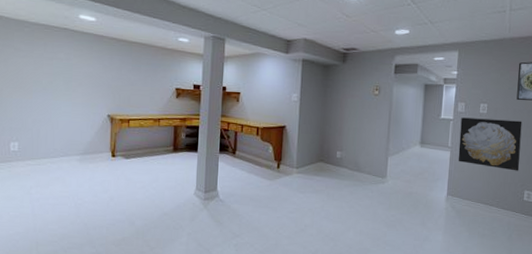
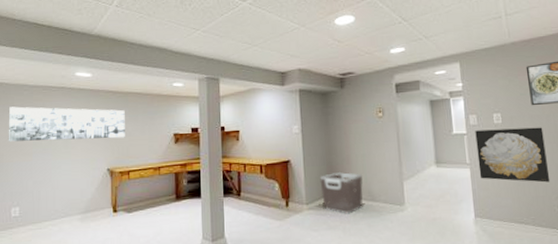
wall art: none [7,42,128,87] -> present [8,106,125,142]
clothes hamper: none [311,142,351,181] -> present [319,172,363,214]

